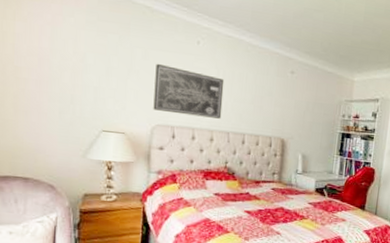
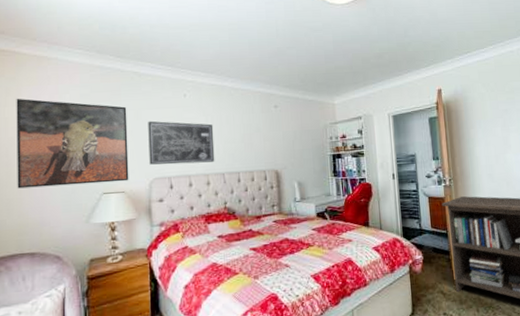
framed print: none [13,12,135,123] -> present [16,98,129,189]

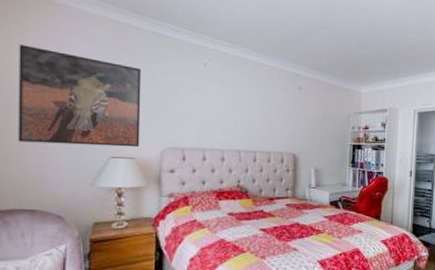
wall art: present [148,120,215,165] -> none [162,86,233,138]

